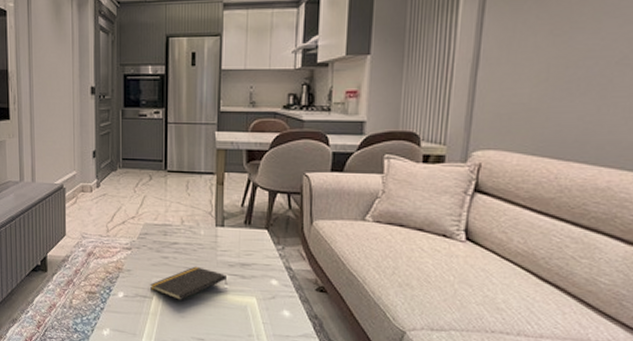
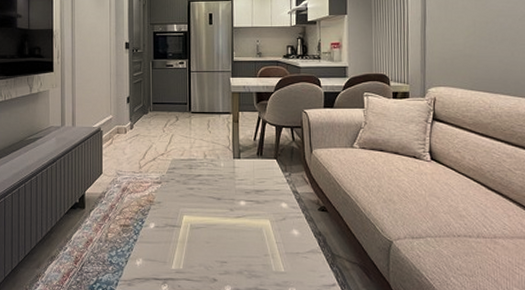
notepad: present [149,266,228,300] -> none [177,195,245,227]

